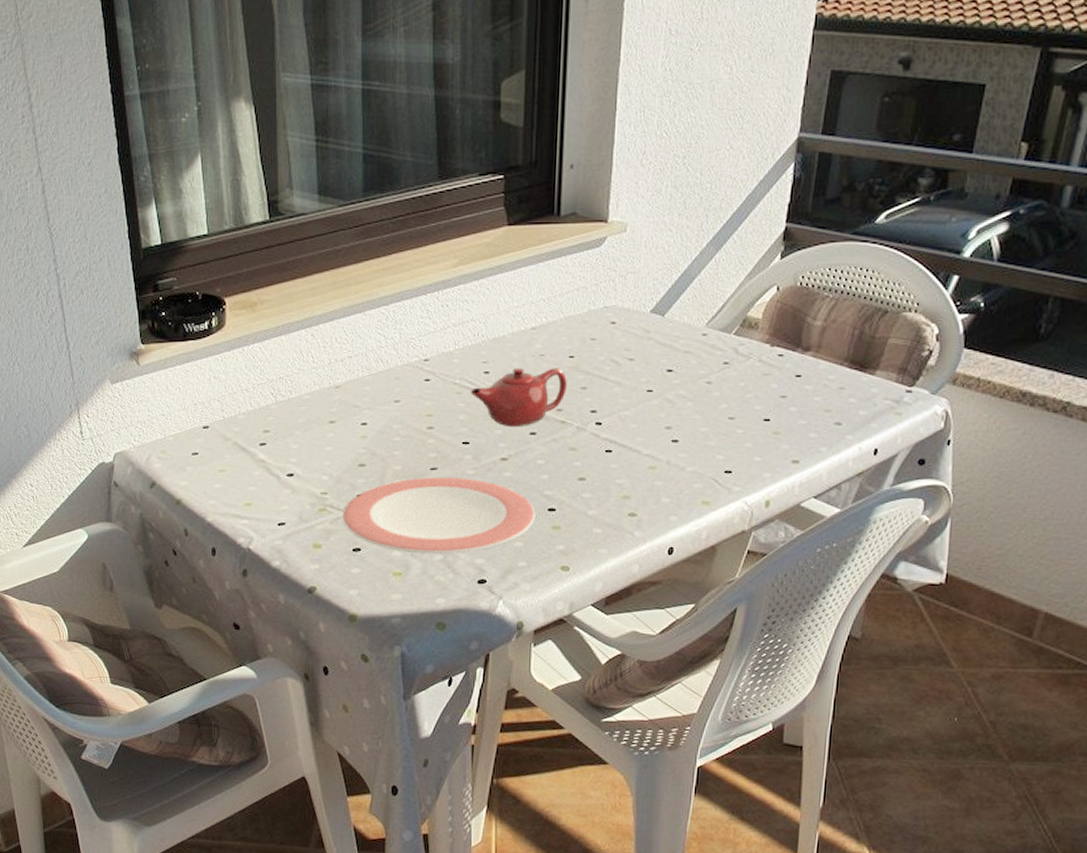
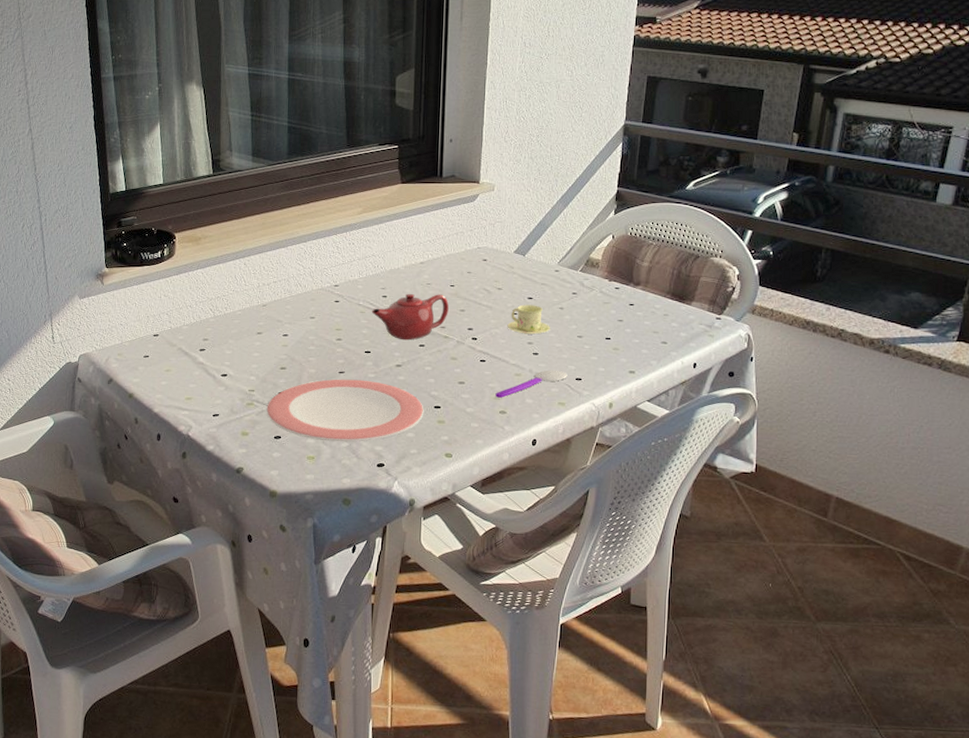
spoon: none [623,461,714,497] -> present [495,370,568,398]
cup and saucer: none [640,379,694,417] -> present [507,304,550,335]

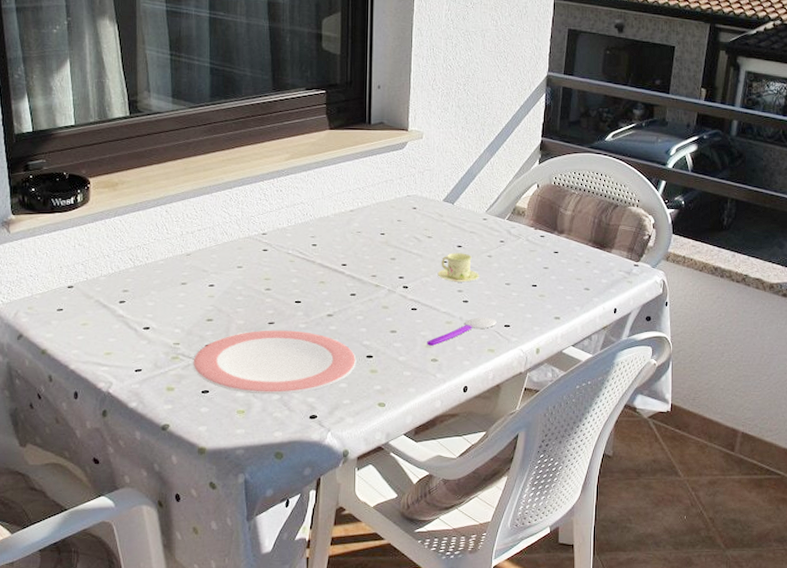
teapot: present [371,293,449,341] -> none [301,241,379,290]

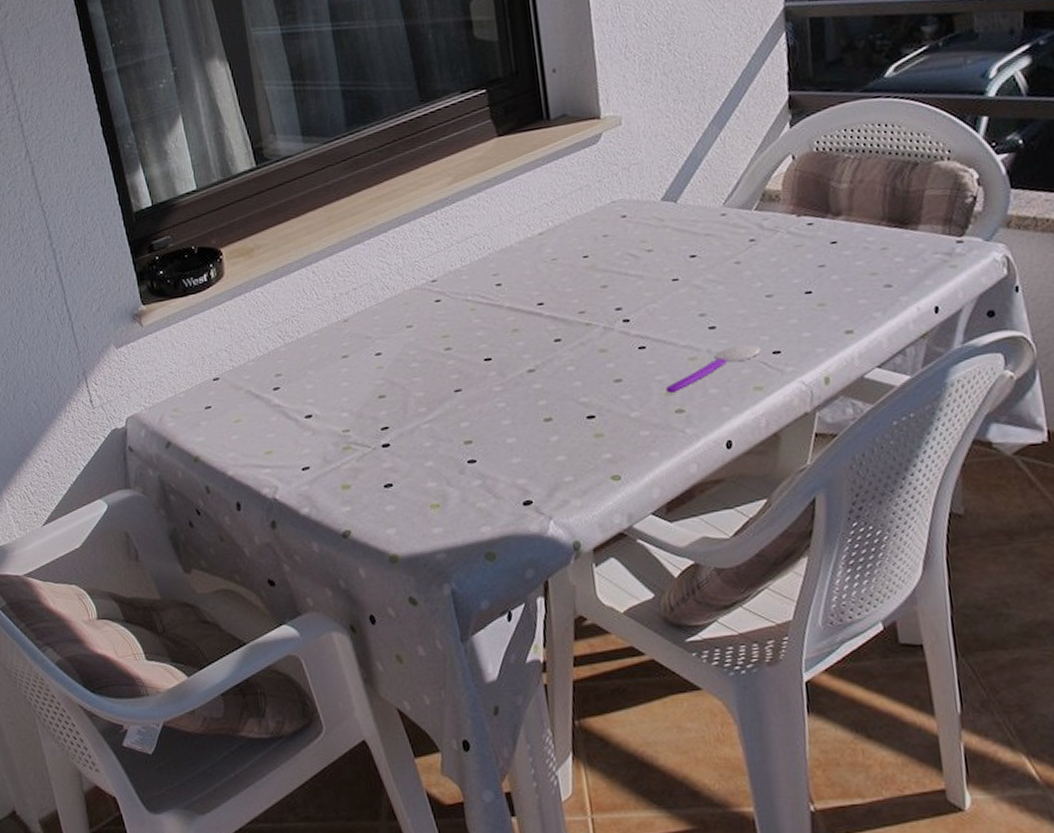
plate: present [193,330,357,395] -> none [368,395,575,482]
cup and saucer: present [437,253,479,282] -> none [667,263,727,305]

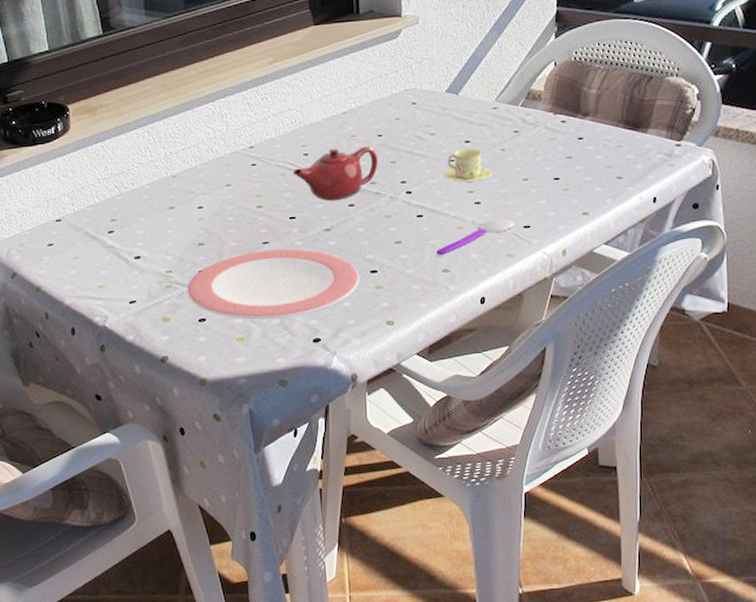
plate: none [368,395,575,482] -> present [187,249,360,320]
teapot: none [484,270,586,337] -> present [292,146,378,201]
cup and saucer: none [667,263,727,305] -> present [444,148,492,183]

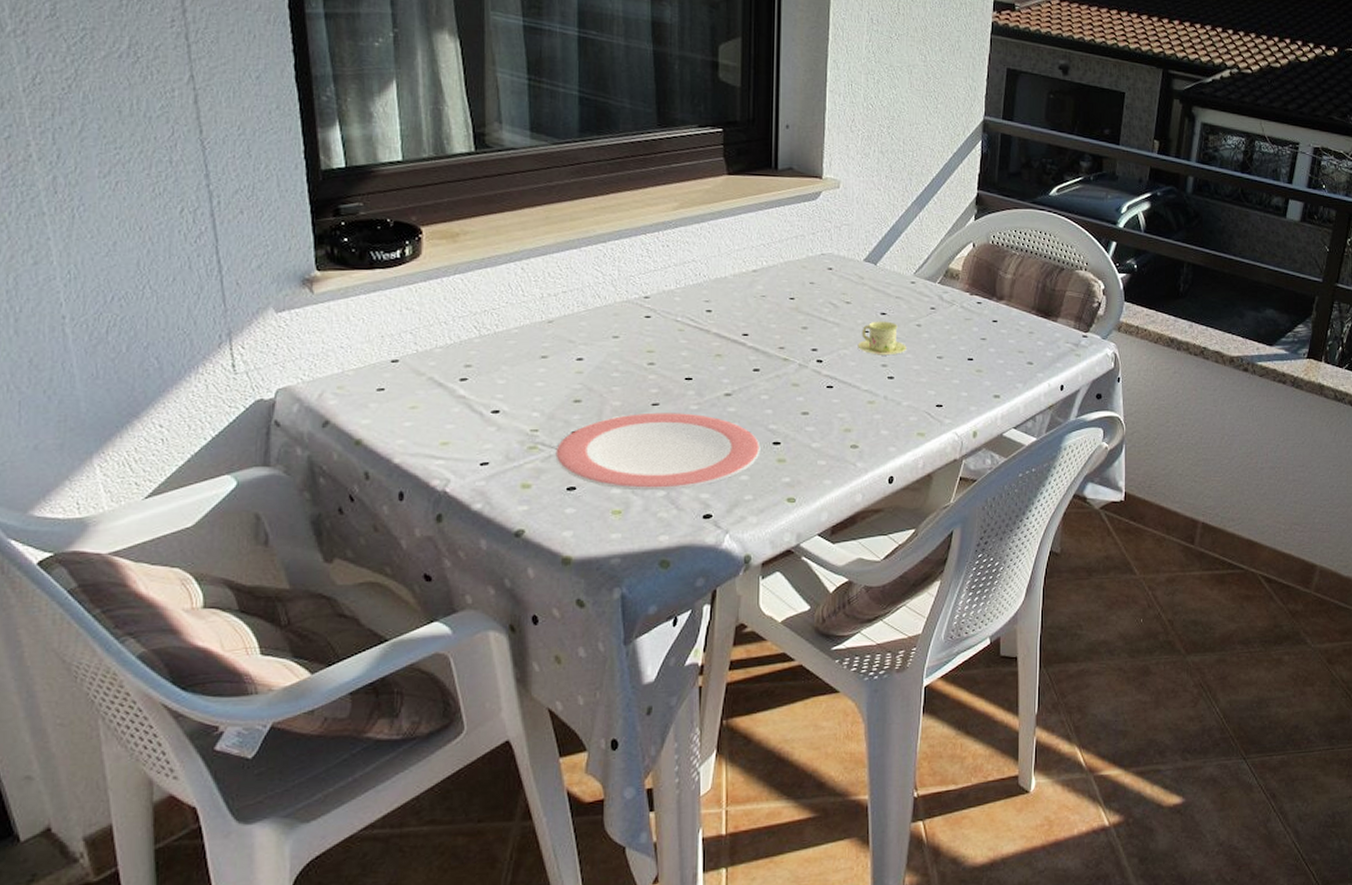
teapot: present [292,146,378,201] -> none [692,307,788,364]
spoon: present [436,219,514,255] -> none [845,396,927,430]

